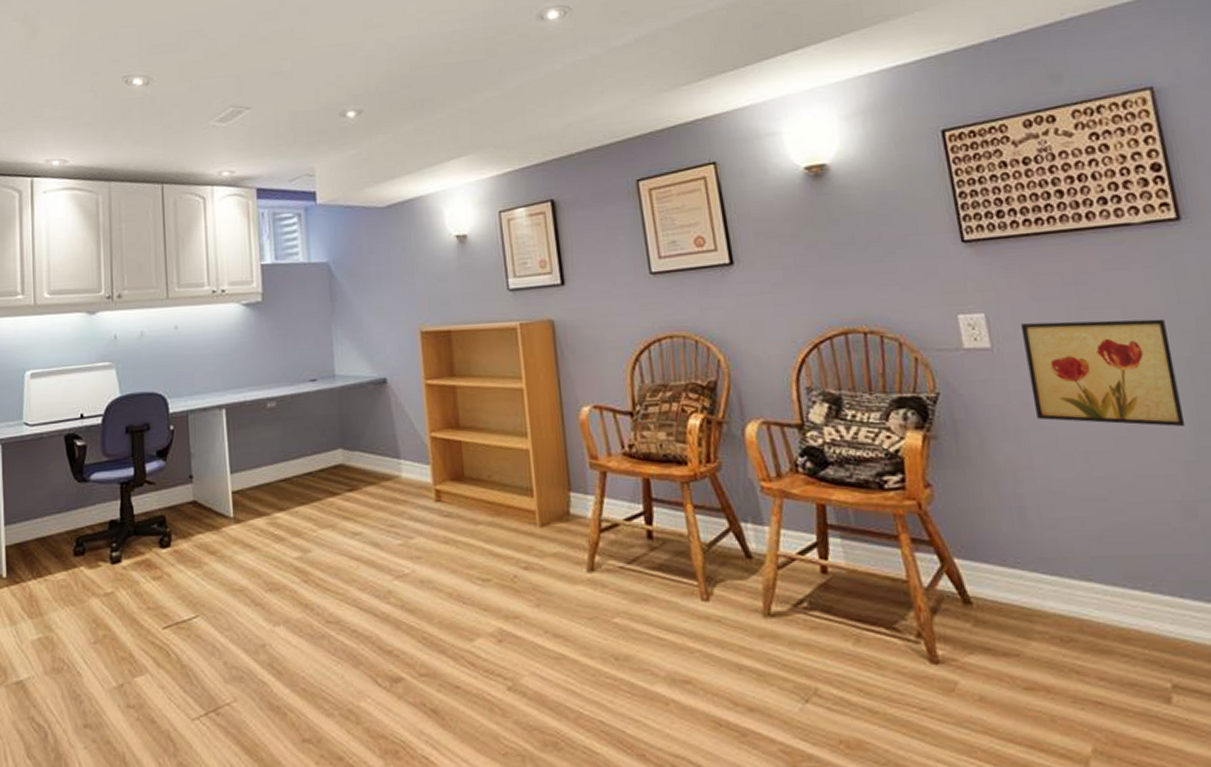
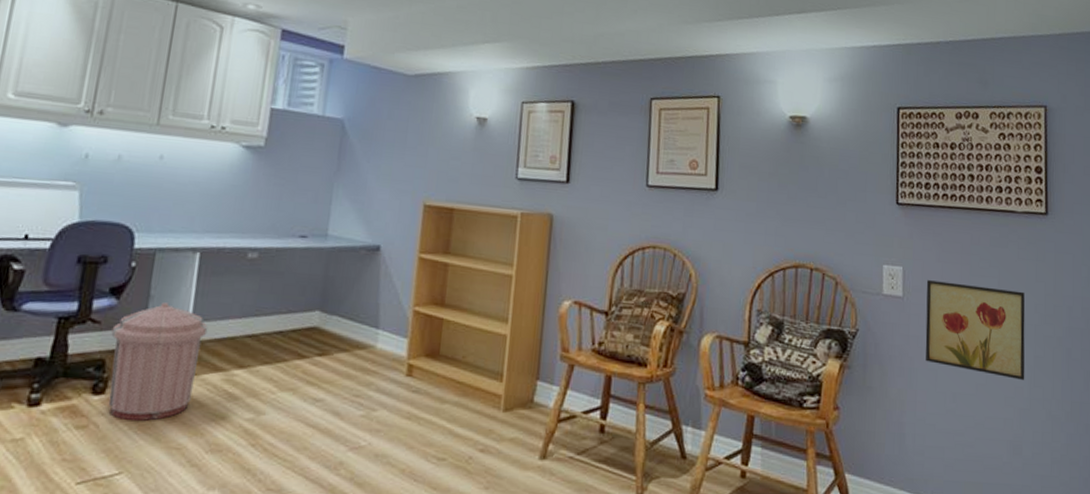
trash can: none [165,458,246,568] -> present [108,302,208,421]

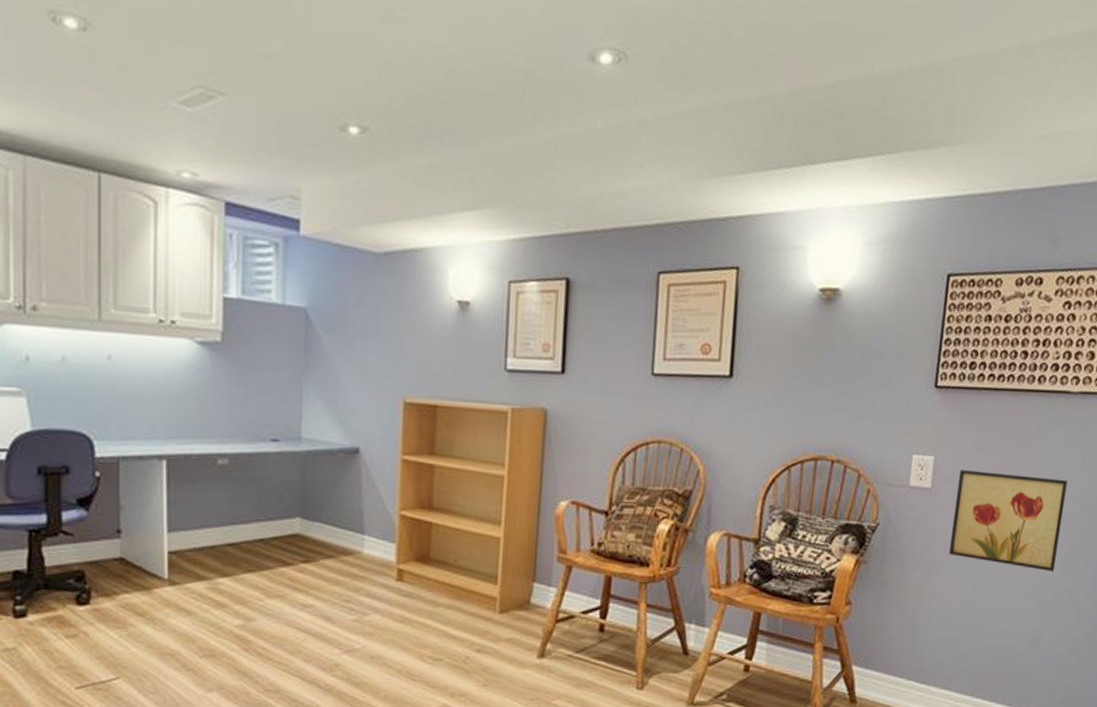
trash can: present [108,302,208,421] -> none [86,513,186,629]

